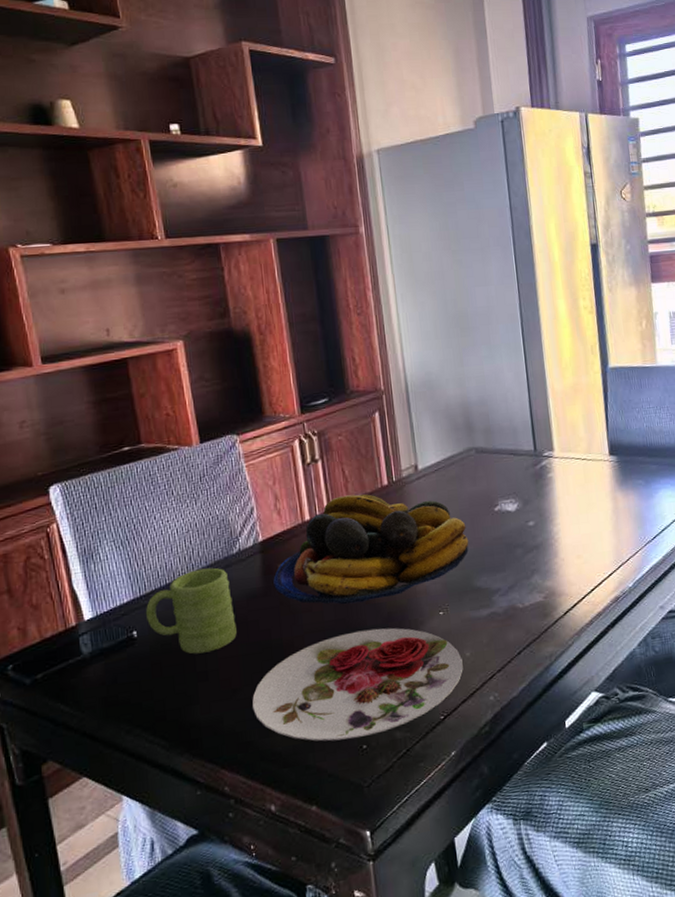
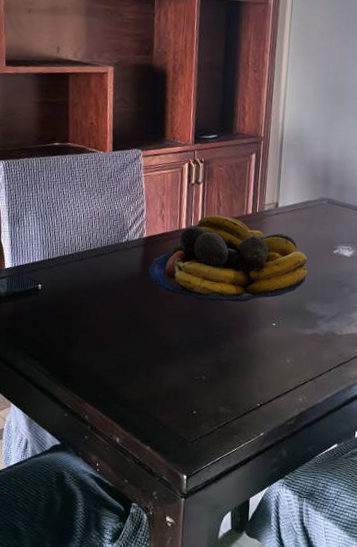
mug: present [145,567,237,654] -> none [50,248,116,313]
plate: present [252,628,463,741] -> none [116,323,284,405]

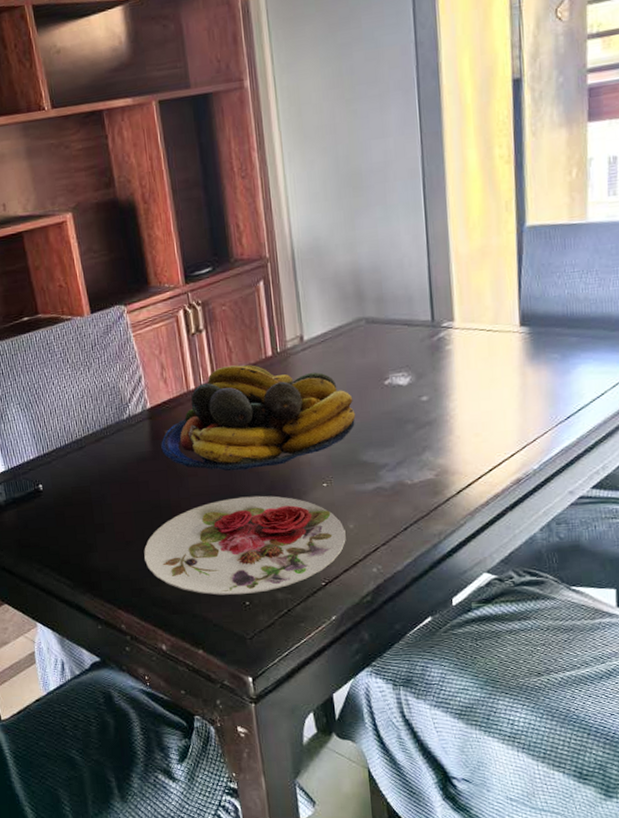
plate: none [116,323,284,405] -> present [144,495,346,595]

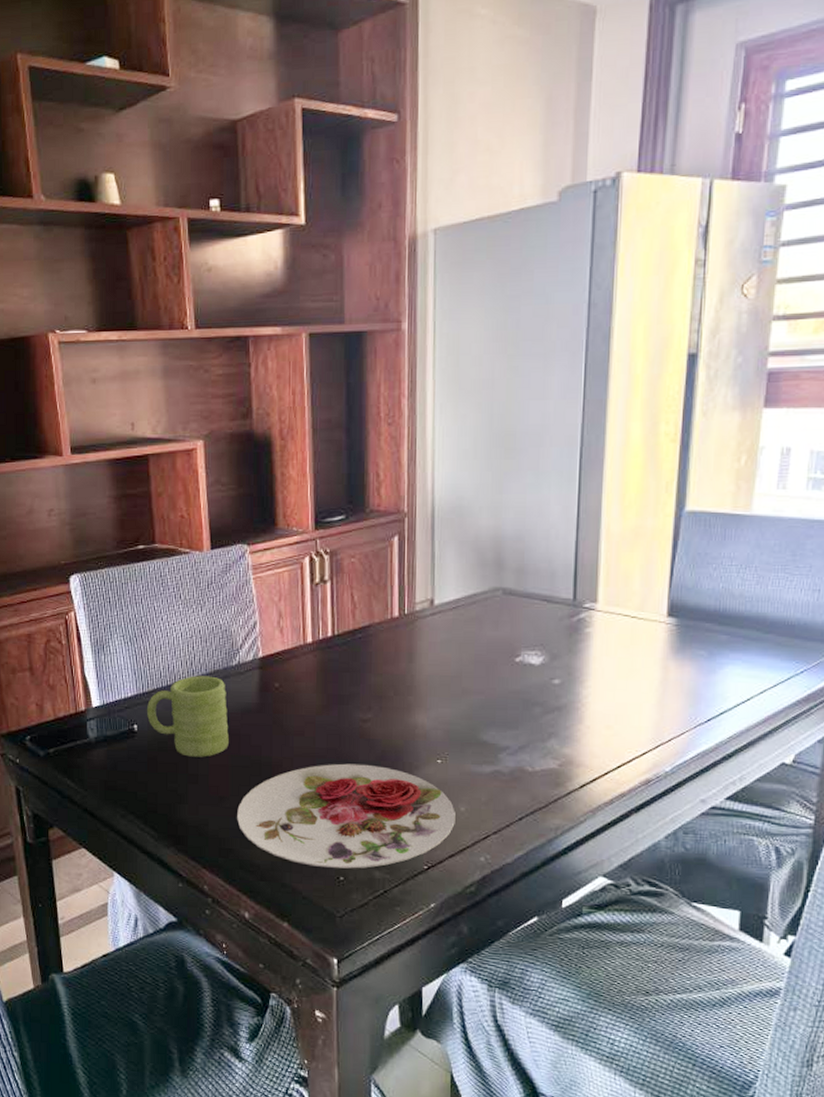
mug: none [48,431,129,508] -> present [146,676,229,757]
fruit bowl: present [161,365,356,471] -> none [269,622,481,736]

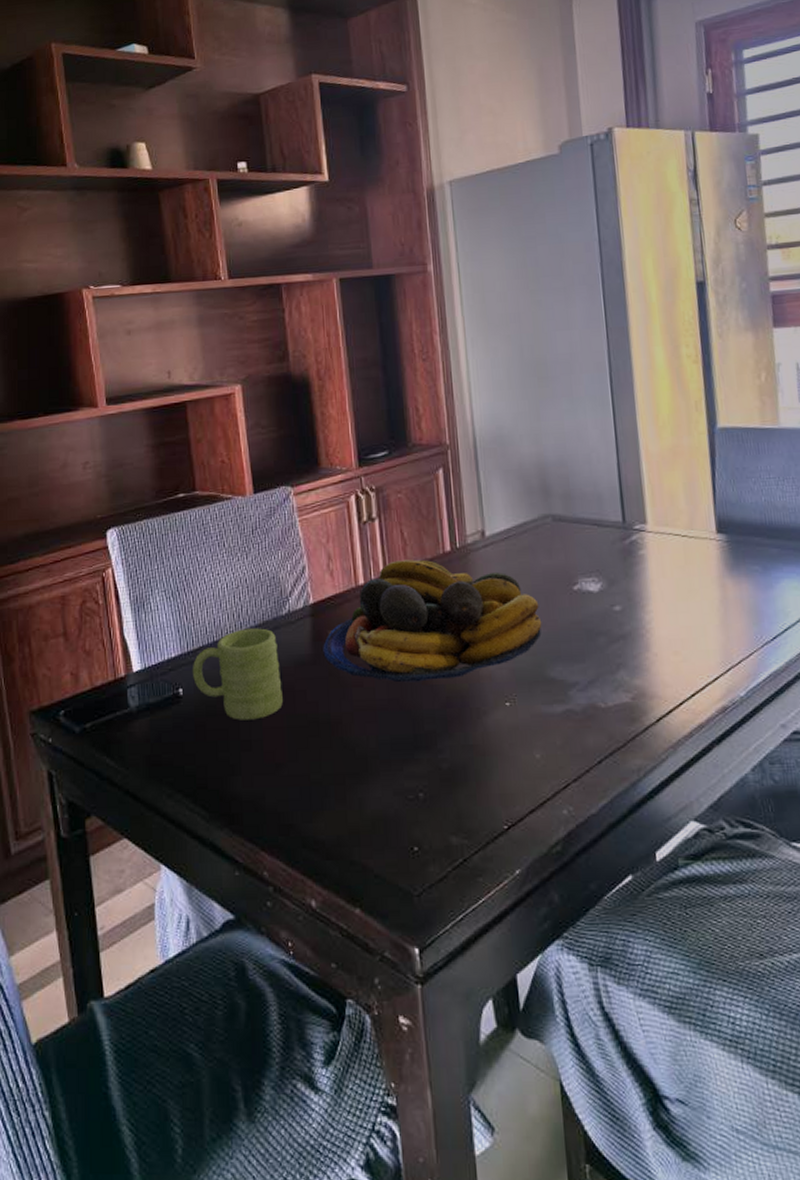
plate: present [237,763,456,869] -> none [296,713,532,837]
fruit bowl: none [269,622,481,736] -> present [323,559,542,683]

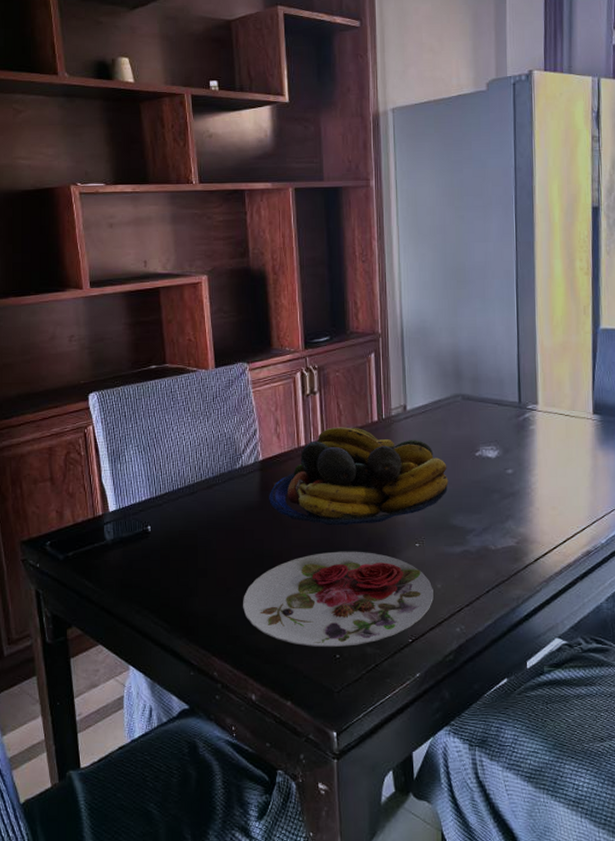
mug: present [192,628,283,720] -> none [159,479,234,553]
plate: none [296,713,532,837] -> present [243,551,434,647]

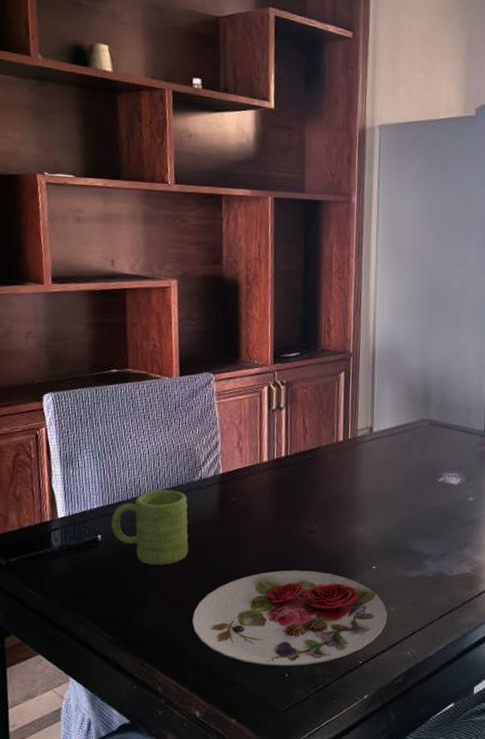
mug: none [159,479,234,553] -> present [111,489,189,565]
fruit bowl: present [269,427,449,526] -> none [226,444,410,545]

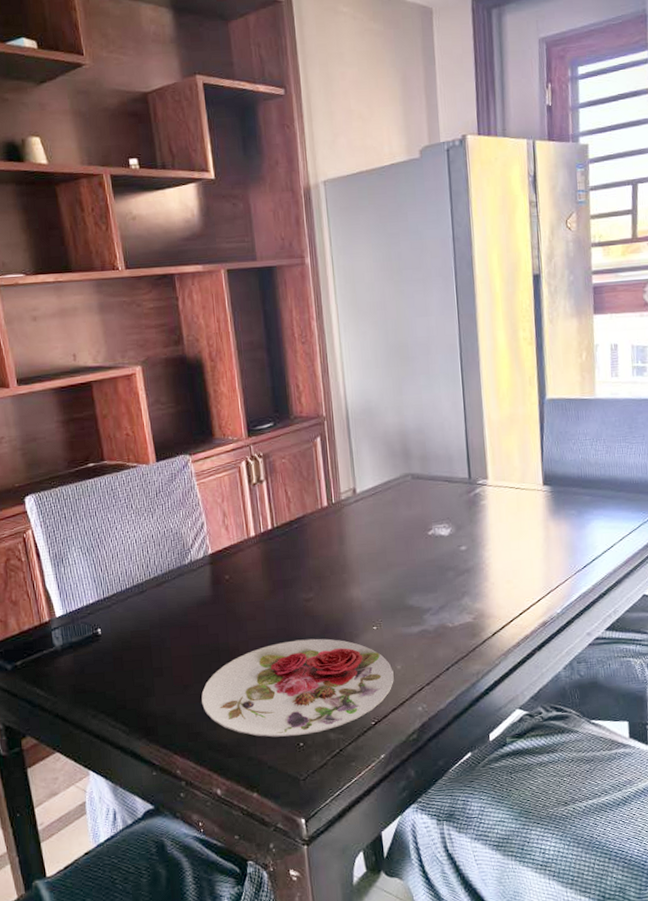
mug: present [111,489,189,565] -> none [108,575,188,652]

